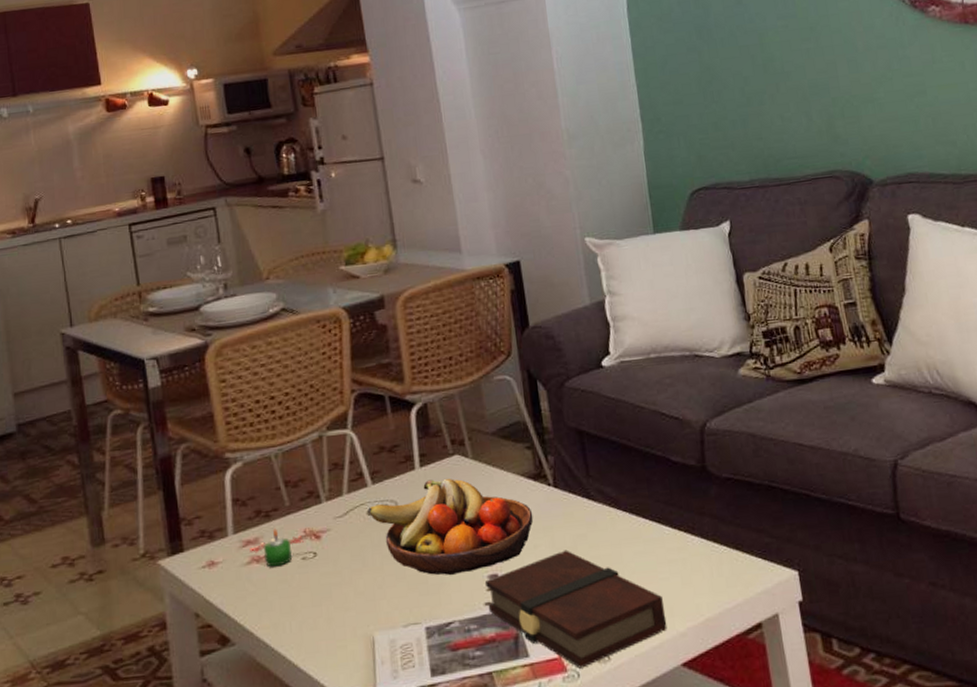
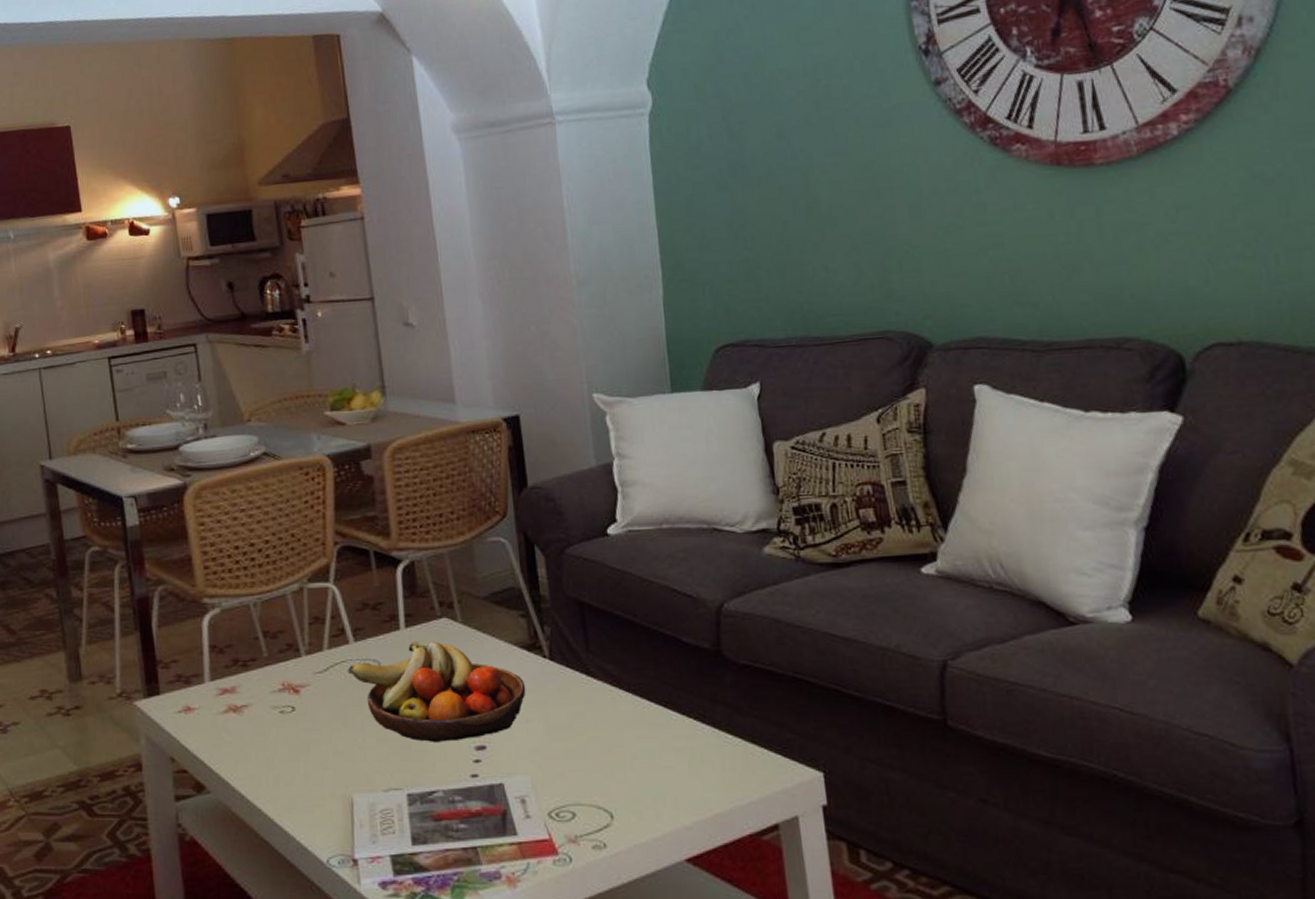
candle: present [249,528,304,567] -> none [226,679,282,718]
book: present [485,549,668,668] -> none [472,727,671,853]

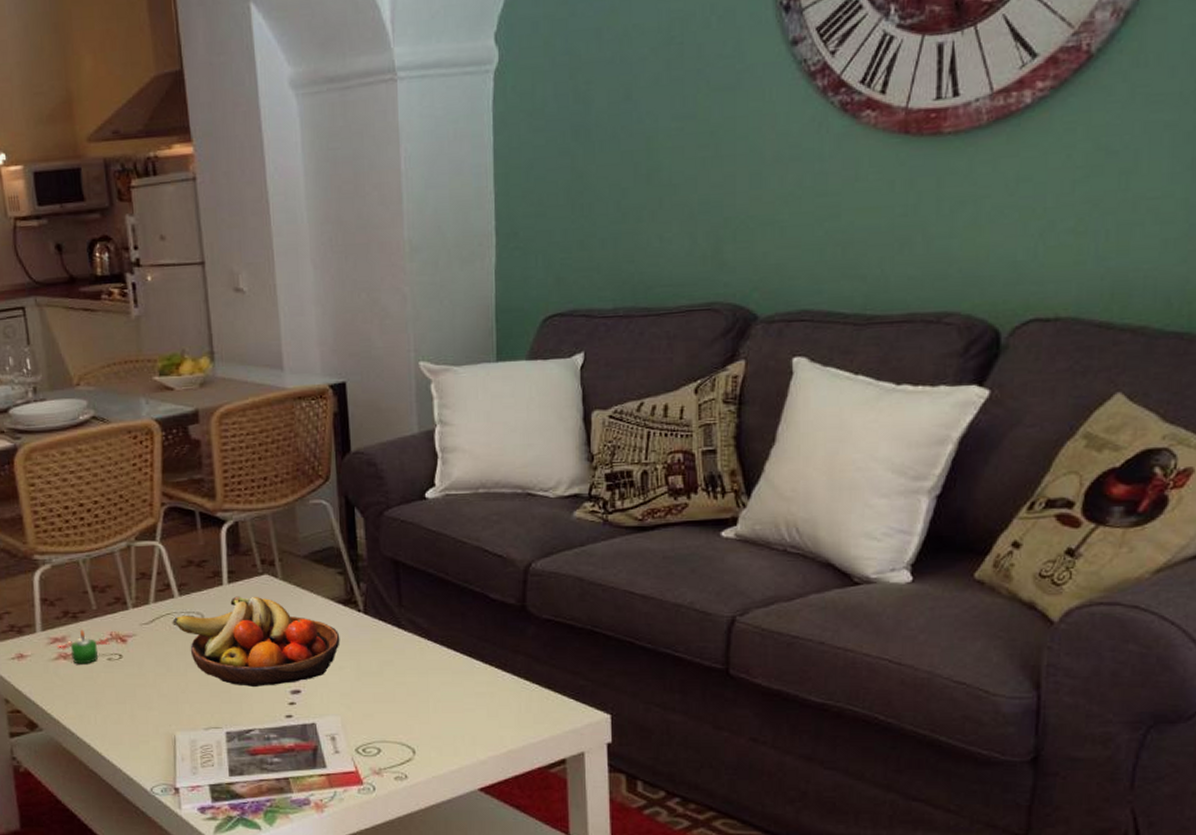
candle: none [226,679,282,718] -> present [57,629,110,664]

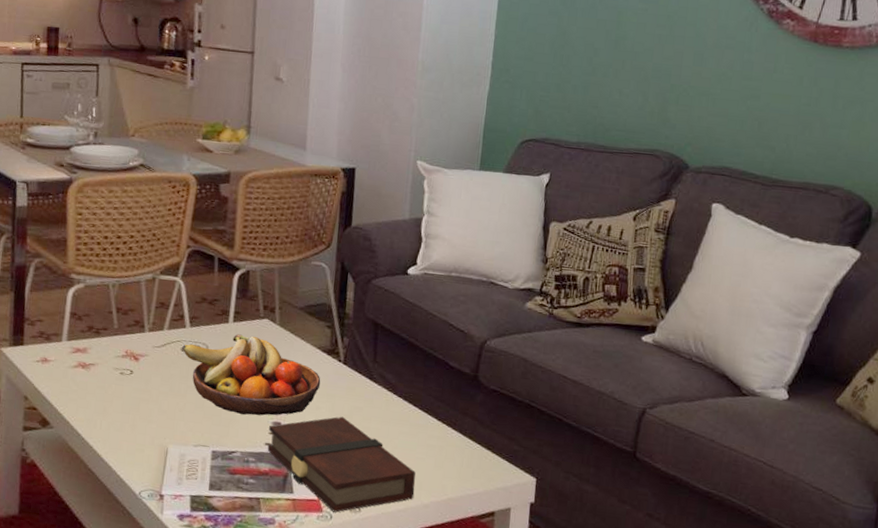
candle: present [57,629,110,664] -> none [78,344,124,375]
book: none [288,674,468,783] -> present [267,416,416,513]

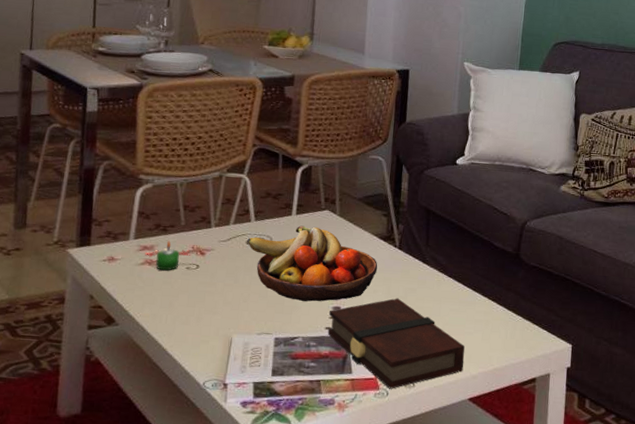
candle: none [78,344,124,375] -> present [145,241,191,271]

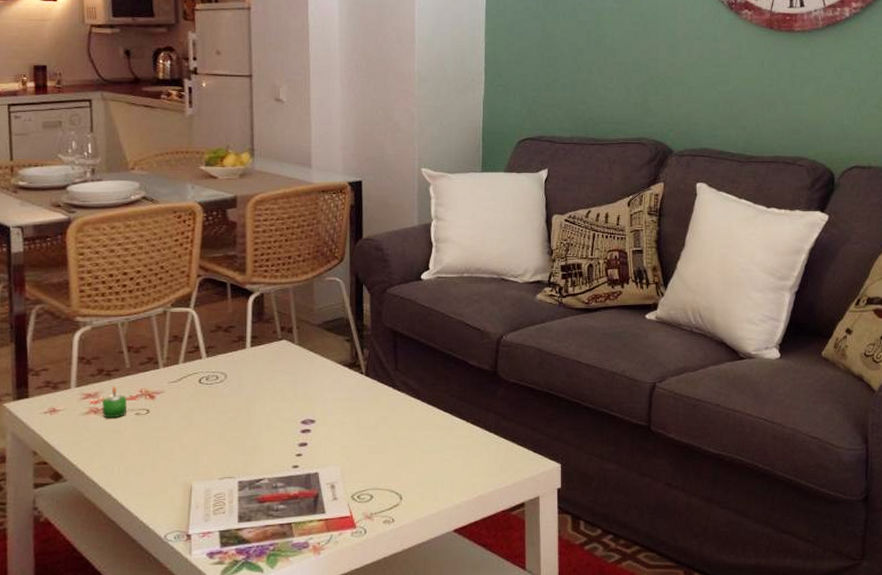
fruit bowl: present [247,225,378,302] -> none [200,358,344,440]
book: present [327,298,465,389] -> none [295,428,446,526]

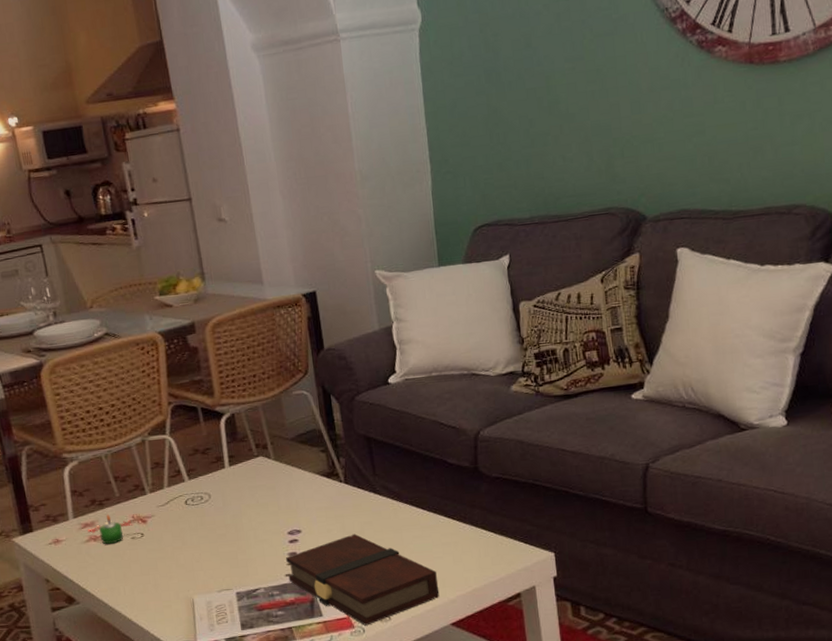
book: none [295,428,446,526] -> present [286,533,440,626]

